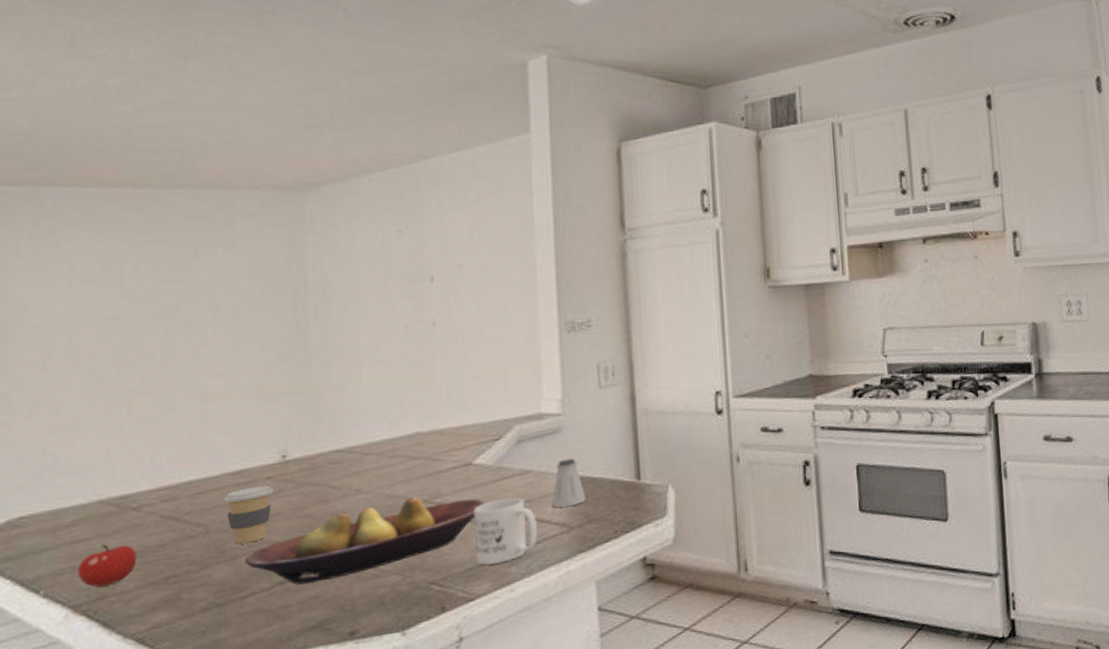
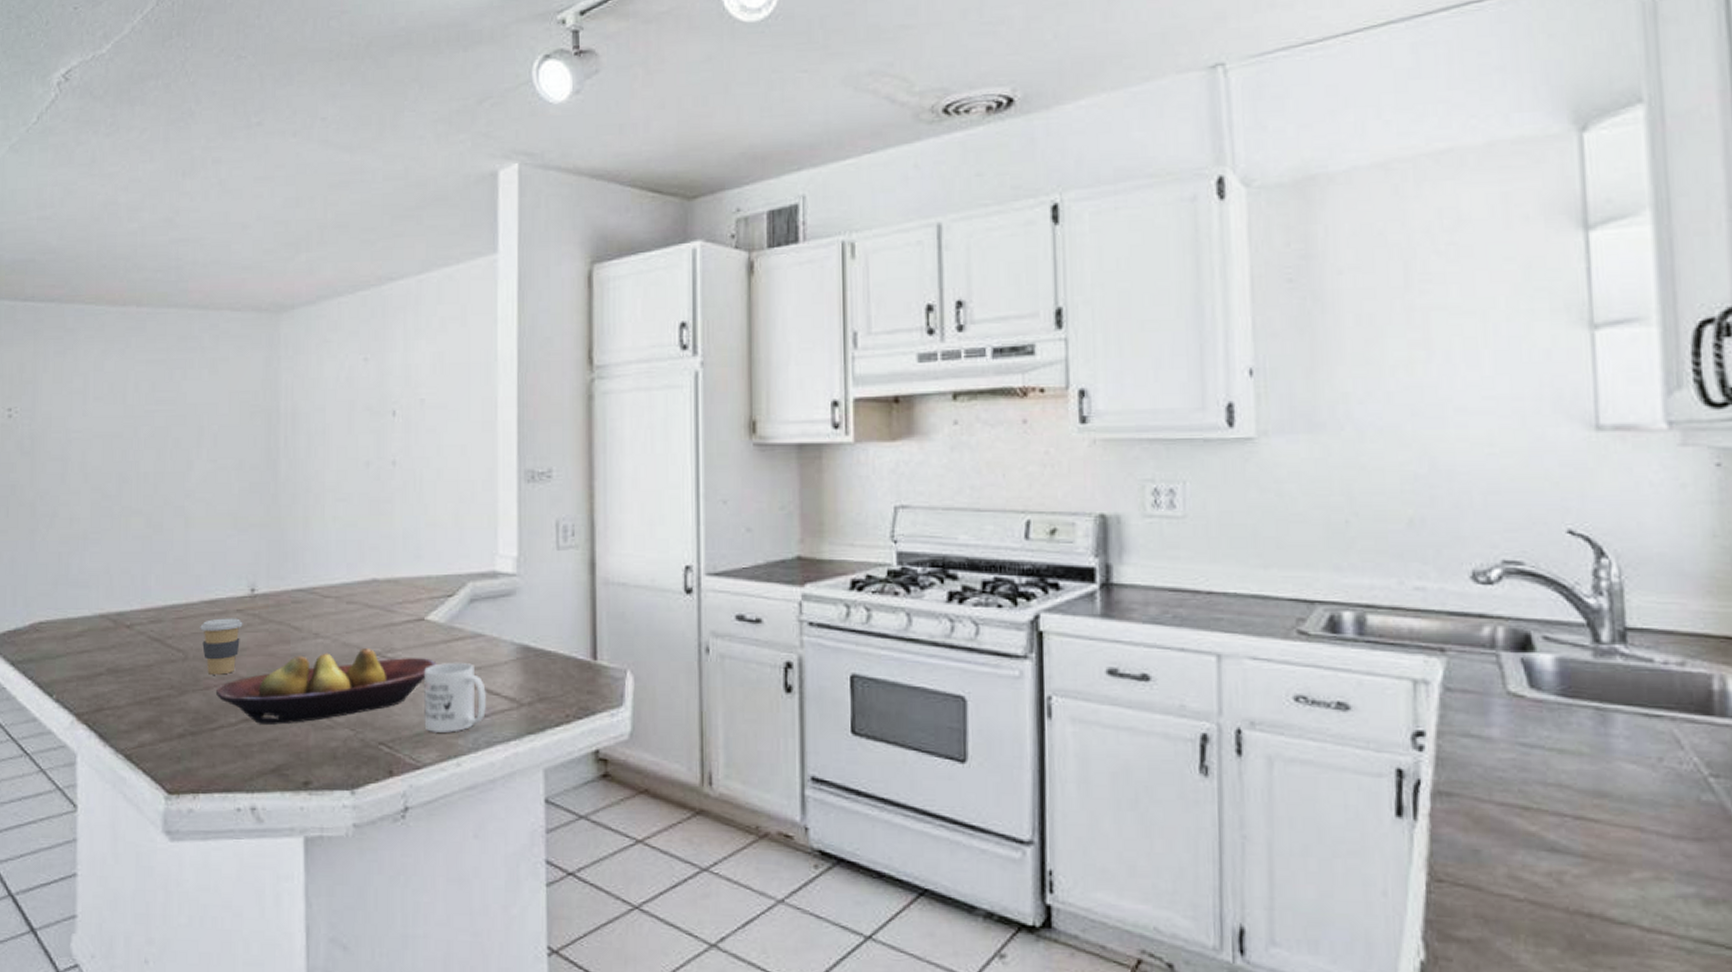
apple: present [77,544,138,588] -> none [81,657,129,699]
saltshaker: present [551,458,587,508] -> none [502,626,538,681]

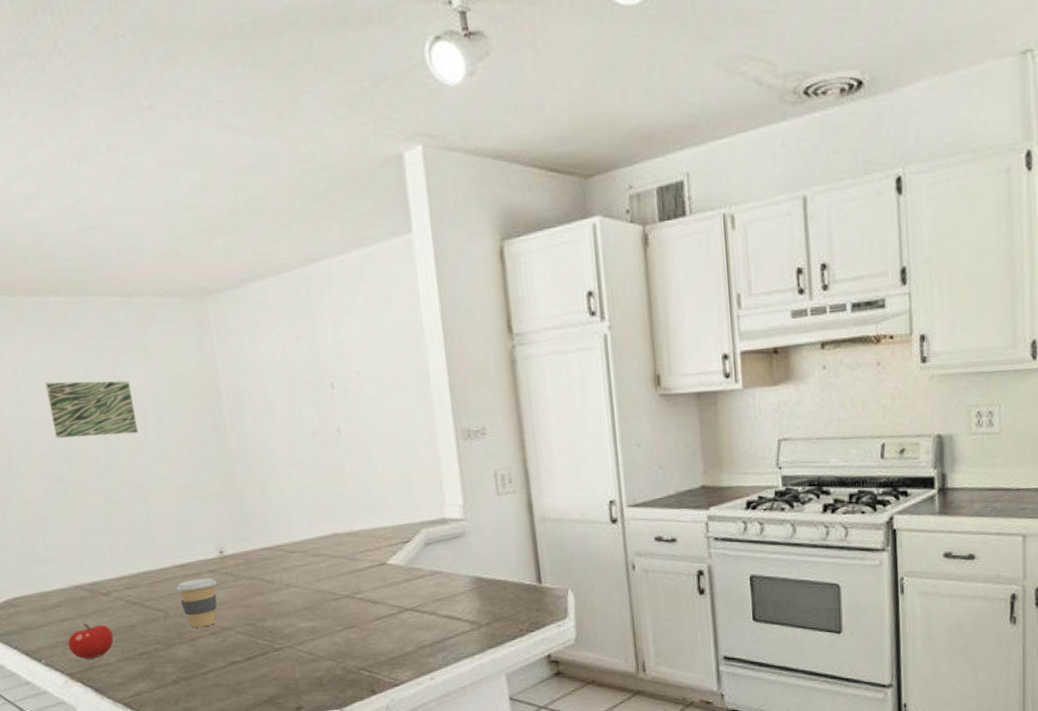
apple: none [81,657,129,699] -> present [67,623,114,660]
wall art: none [111,393,193,453] -> present [45,380,139,438]
fruit bowl: present [216,647,437,725] -> none [201,591,403,665]
mug: present [424,662,486,734] -> none [391,596,451,656]

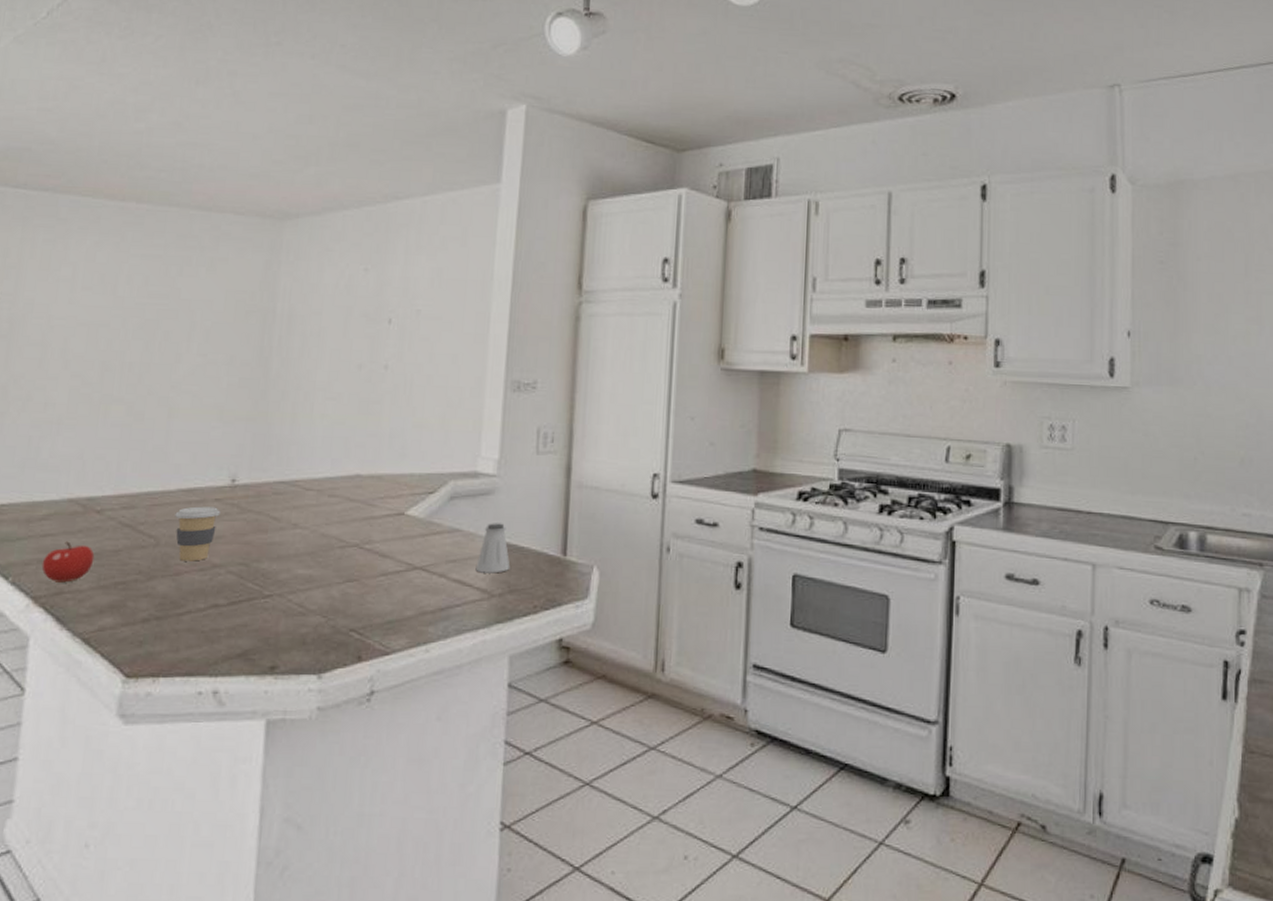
wall art: present [45,380,139,438] -> none [96,284,187,346]
saltshaker: none [461,561,493,607] -> present [475,523,510,573]

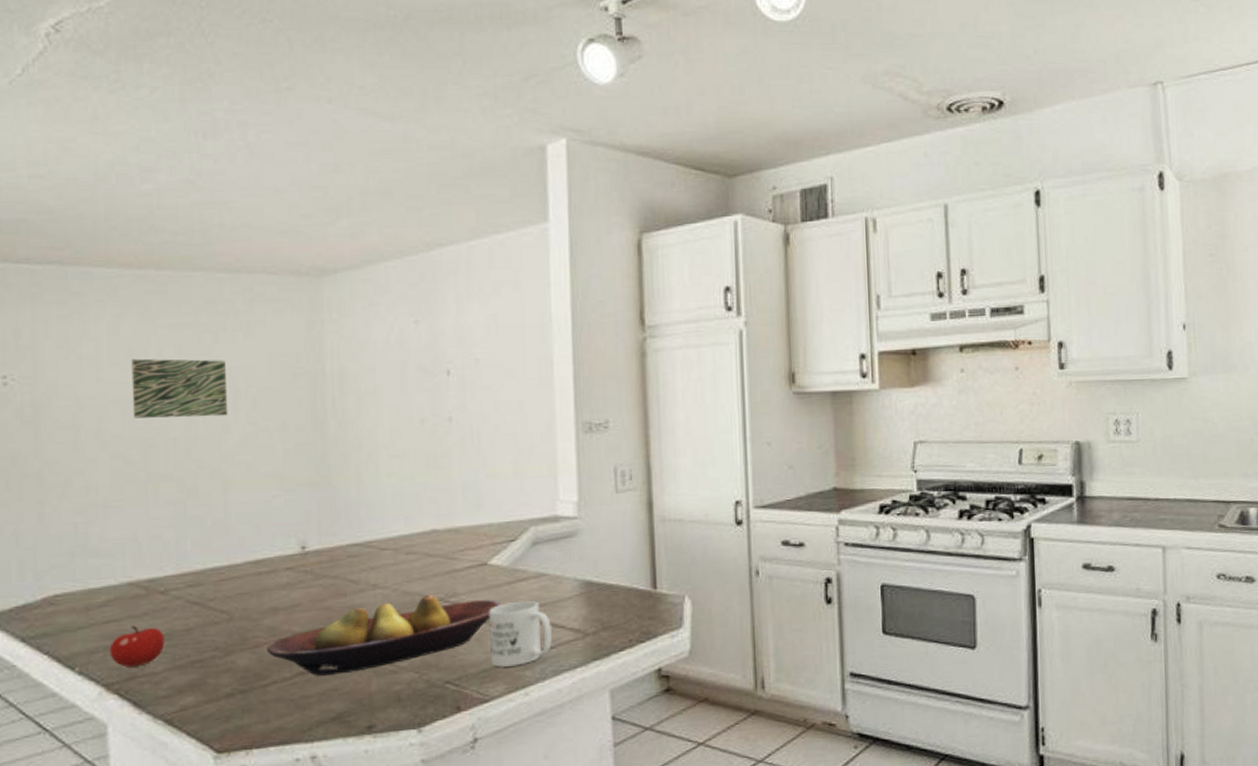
wall art: none [96,284,187,346] -> present [131,358,228,418]
coffee cup: present [175,506,221,561] -> none [246,576,294,633]
fruit bowl: none [186,538,414,611] -> present [267,594,502,676]
mug: none [396,554,459,622] -> present [489,600,552,668]
saltshaker: present [475,523,510,573] -> none [566,563,602,614]

